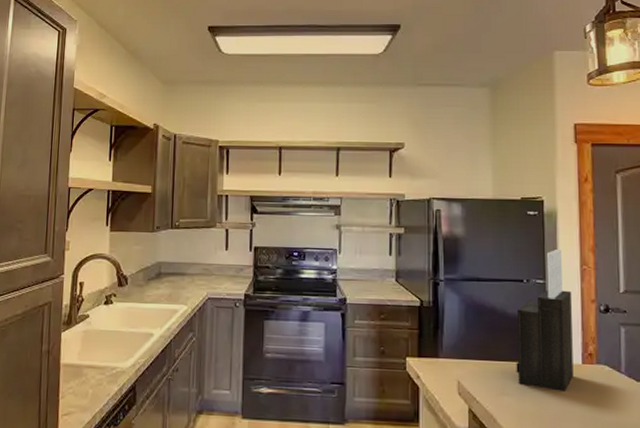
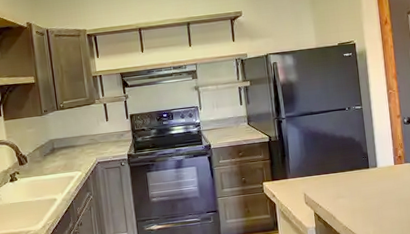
knife block: present [516,250,574,391] -> none [343,80,389,189]

